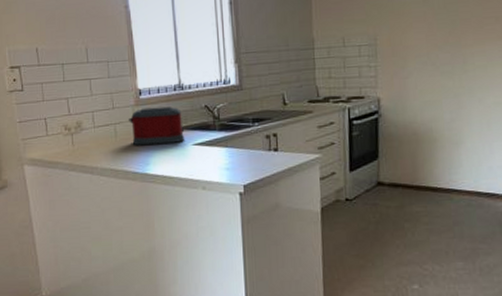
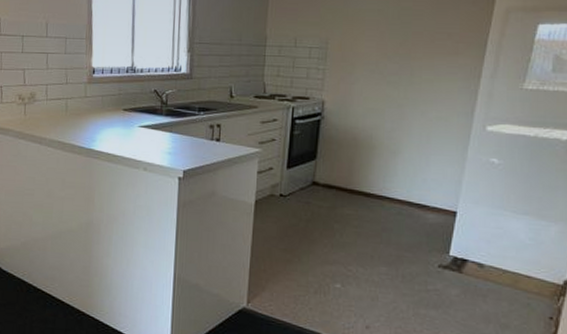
toaster: present [129,106,185,146] -> none [80,86,133,124]

